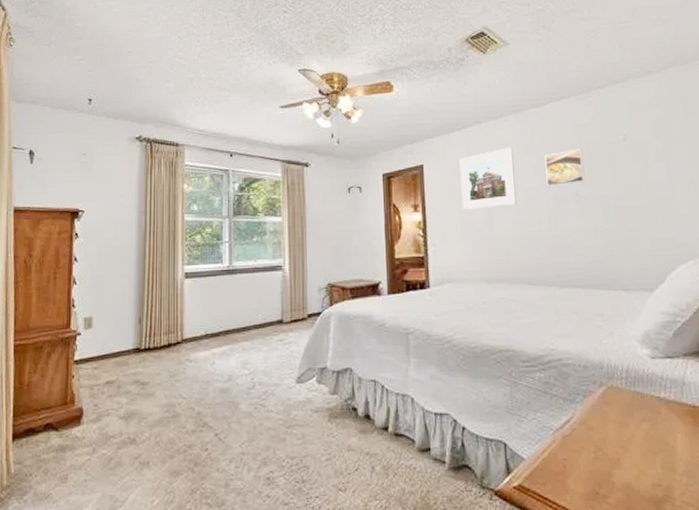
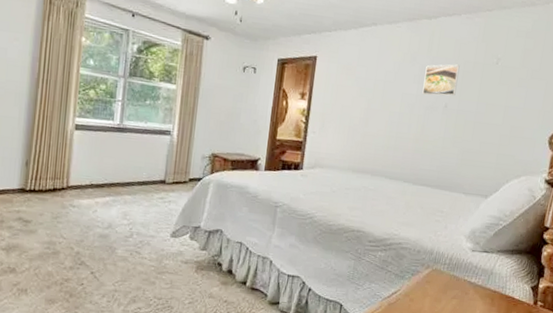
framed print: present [459,147,516,210] -> none [344,52,400,107]

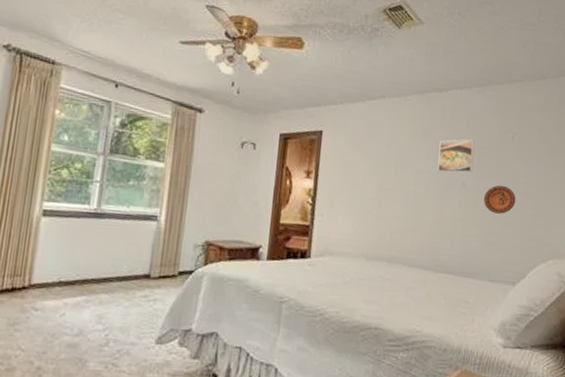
decorative plate: none [464,107,496,134] -> present [484,185,516,214]

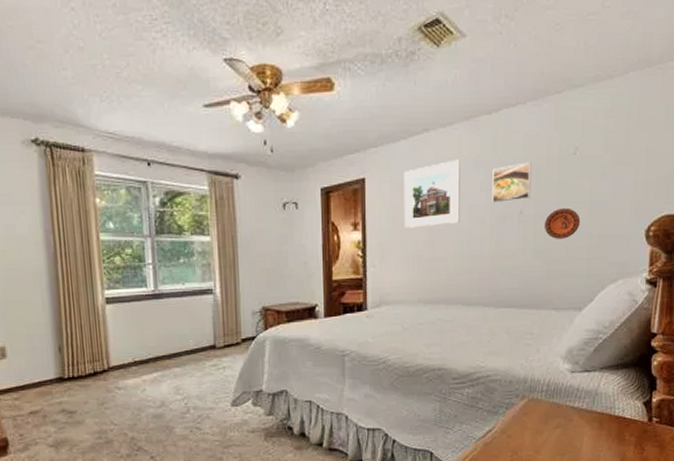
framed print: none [354,127,412,186] -> present [404,159,460,228]

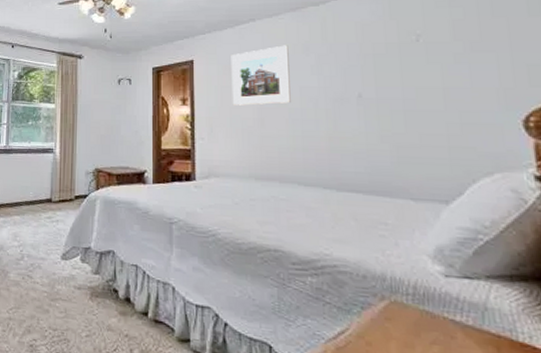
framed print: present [492,162,532,204] -> none [324,48,370,86]
decorative plate: present [545,207,581,239] -> none [389,93,434,124]

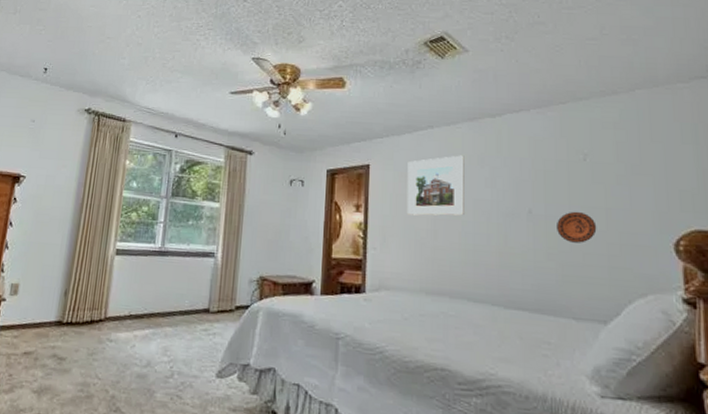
decorative plate: none [389,93,434,124] -> present [557,211,597,243]

